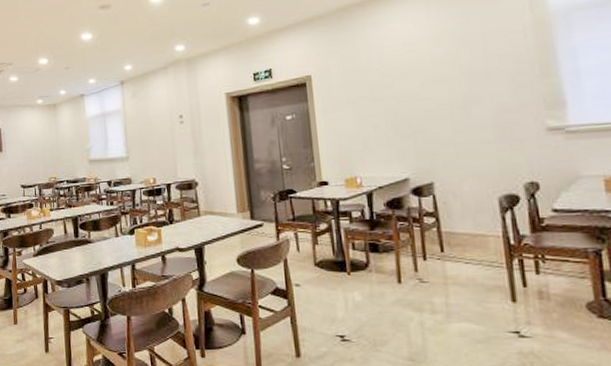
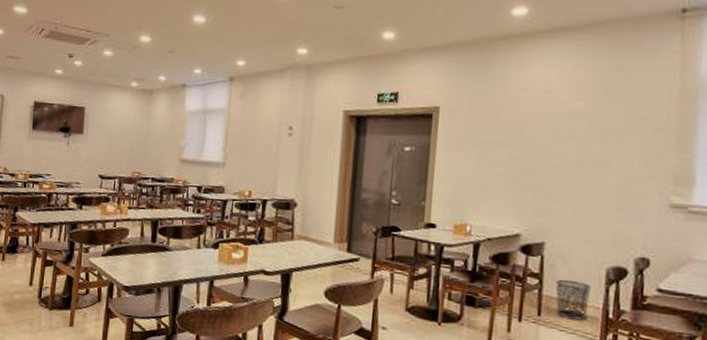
waste bin: none [452,213,490,251] -> present [555,279,592,321]

